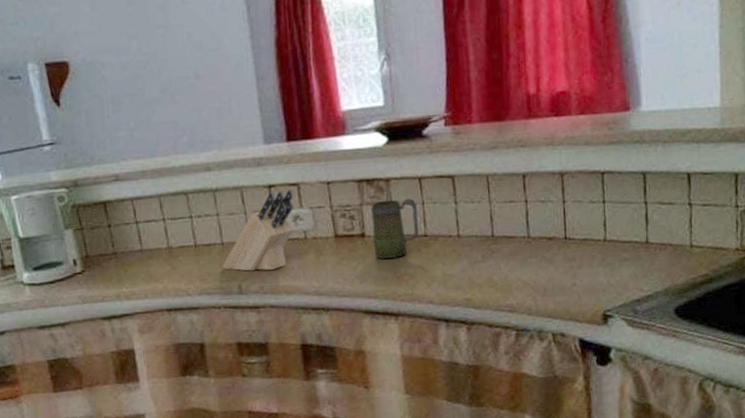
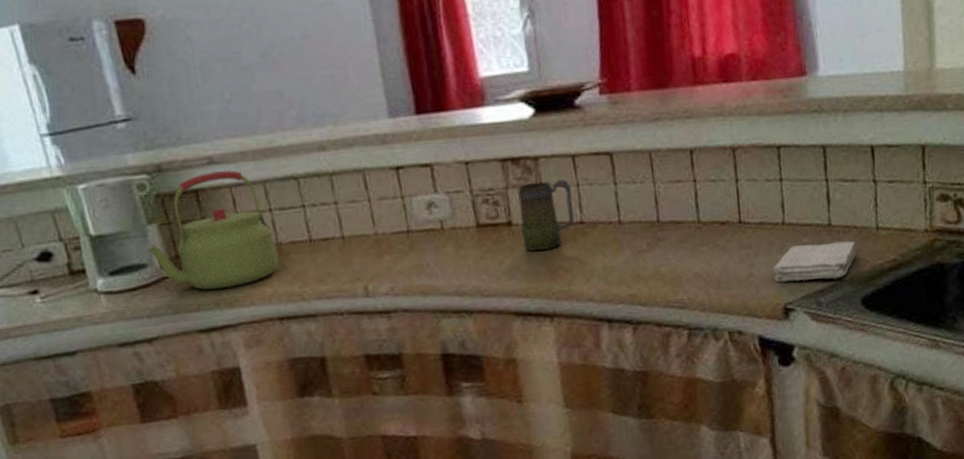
kettle: none [65,186,170,284] -> present [148,170,280,290]
knife block: present [222,189,294,271] -> none [344,171,428,270]
washcloth: none [594,257,672,292] -> present [773,241,857,282]

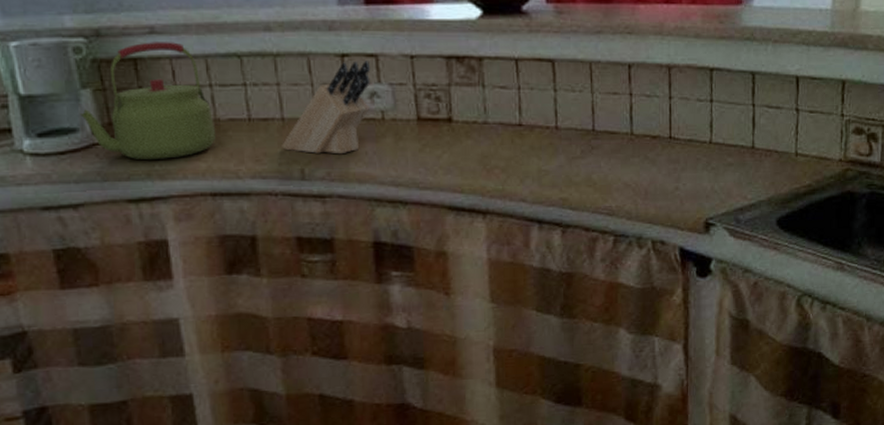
knife block: none [344,171,428,270] -> present [282,61,371,155]
mug: present [517,179,575,252] -> none [460,81,514,149]
washcloth: present [773,241,857,282] -> none [698,164,776,199]

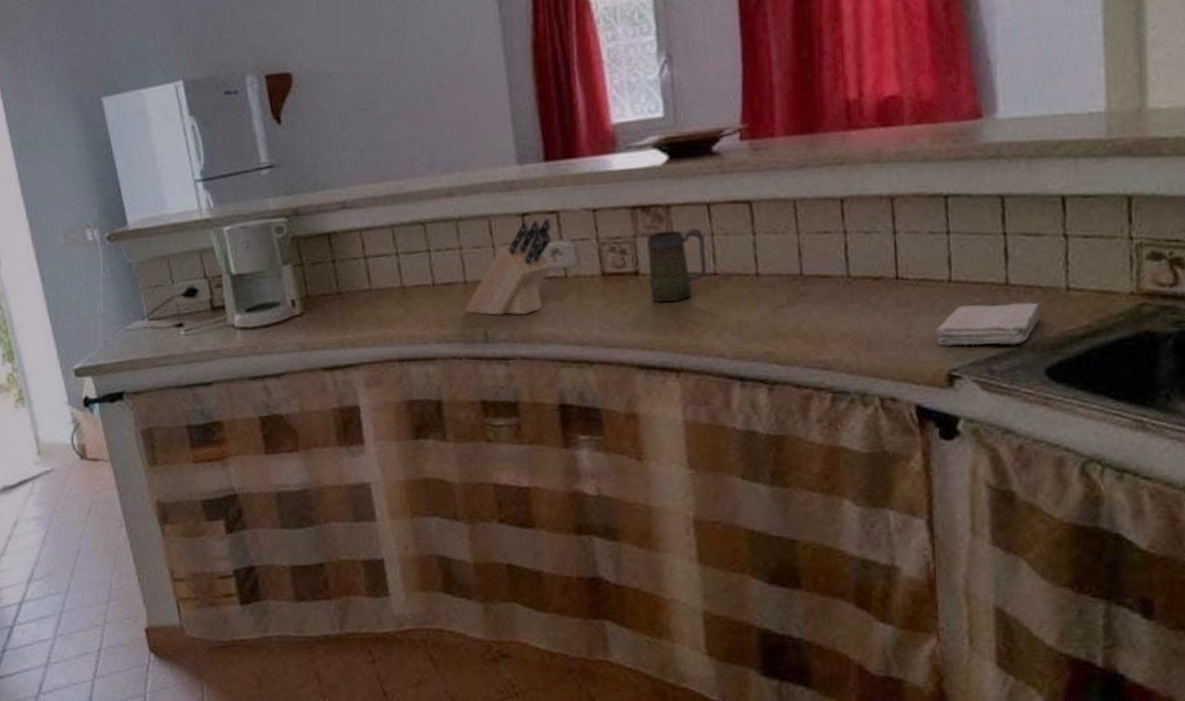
kettle: present [80,42,216,159] -> none [282,215,403,329]
mug: none [460,81,514,149] -> present [647,228,707,303]
washcloth: none [698,164,776,199] -> present [936,302,1041,346]

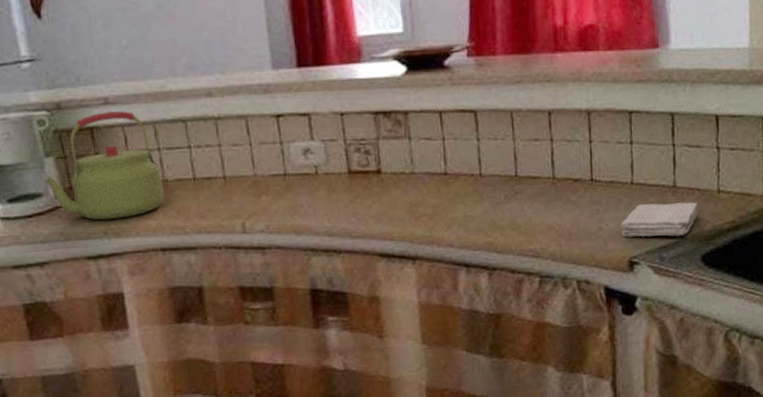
kettle: none [282,215,403,329] -> present [45,111,165,220]
knife block: present [465,218,552,316] -> none [224,120,304,208]
mug: present [647,228,707,303] -> none [388,133,439,199]

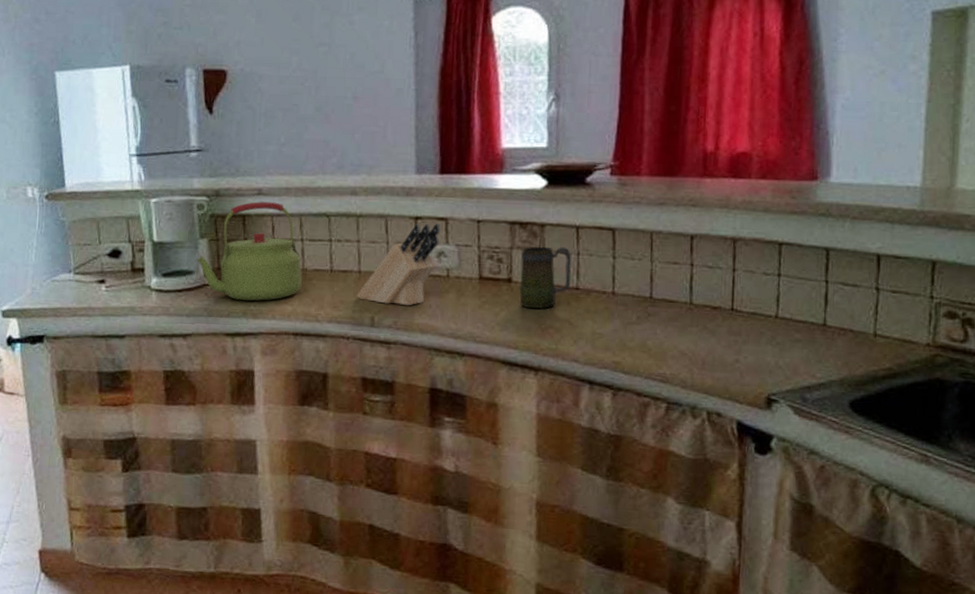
knife block: none [224,120,304,208] -> present [357,223,441,306]
mug: none [388,133,439,199] -> present [519,246,572,310]
washcloth: present [621,202,699,237] -> none [760,340,851,378]

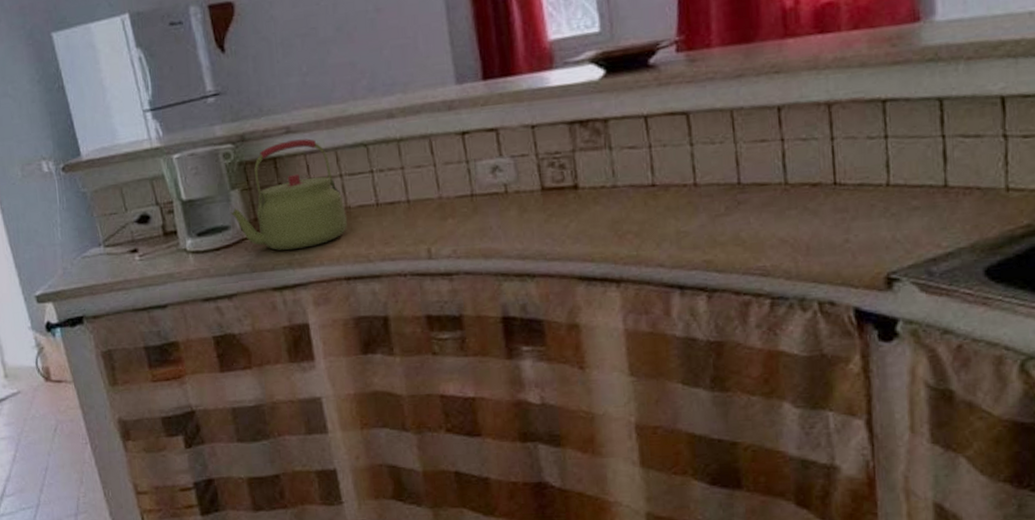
knife block: present [357,223,441,306] -> none [408,135,492,233]
mug: present [519,246,572,310] -> none [585,141,646,215]

